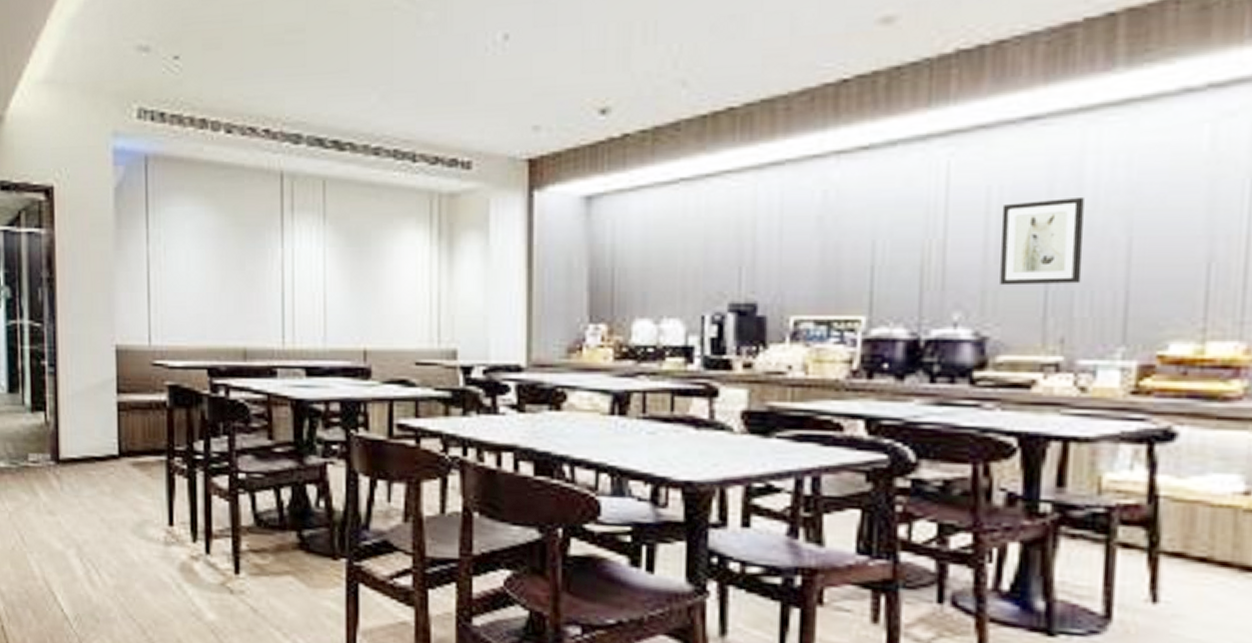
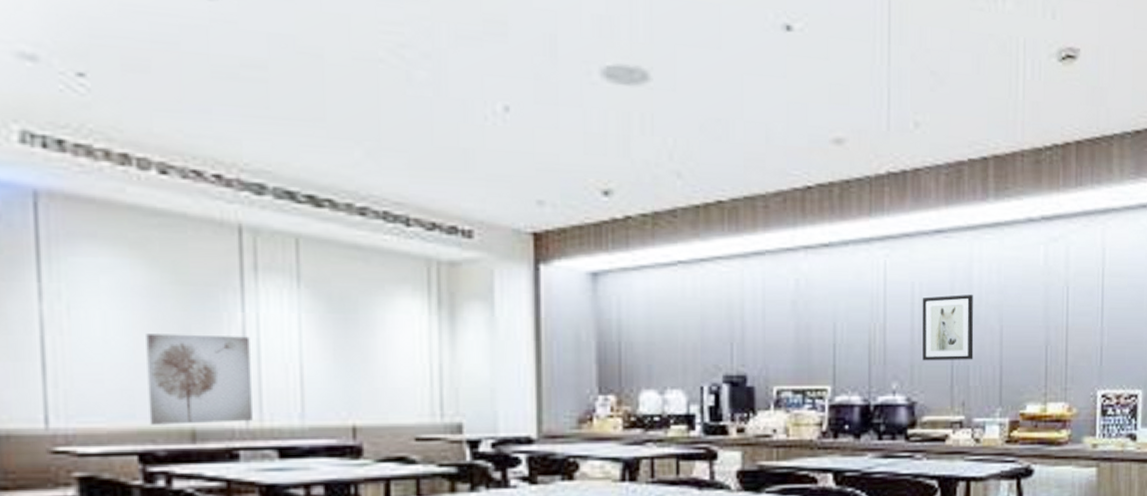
wall art: none [214,268,287,345] -> present [146,334,253,425]

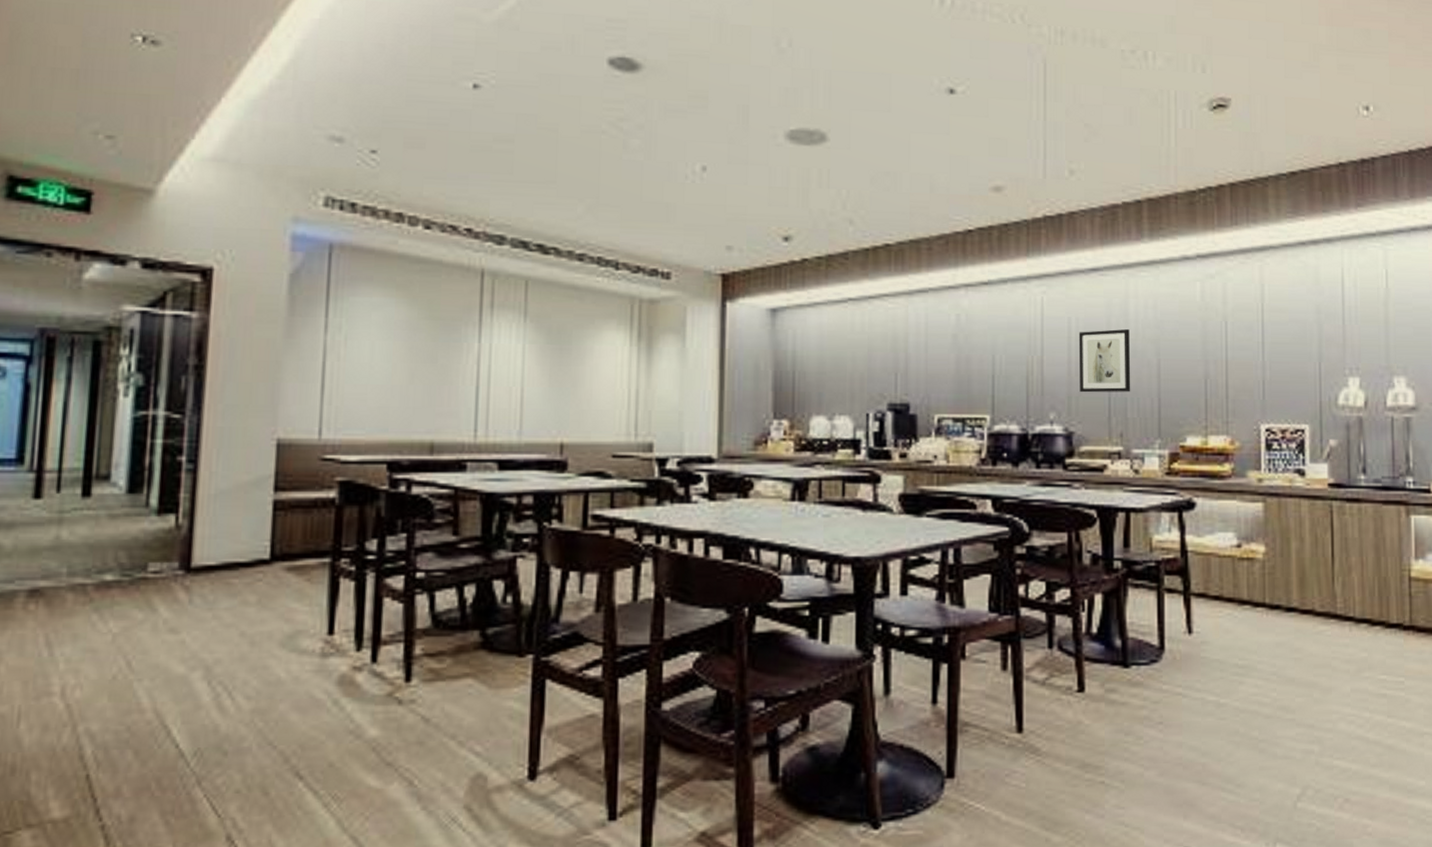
wall art: present [146,334,253,425] -> none [398,360,483,438]

